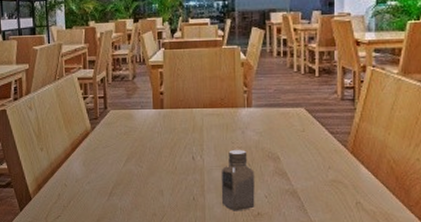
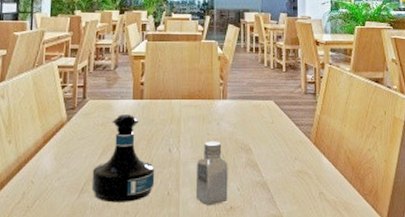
tequila bottle: none [119,124,180,205] -> present [91,114,155,203]

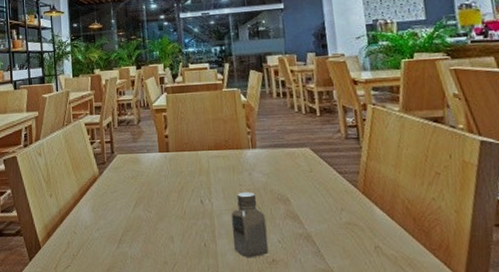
tequila bottle: present [91,114,155,203] -> none [128,167,190,253]

